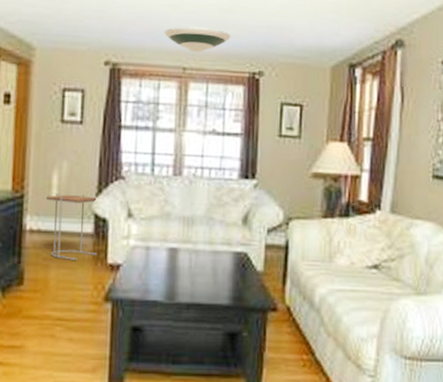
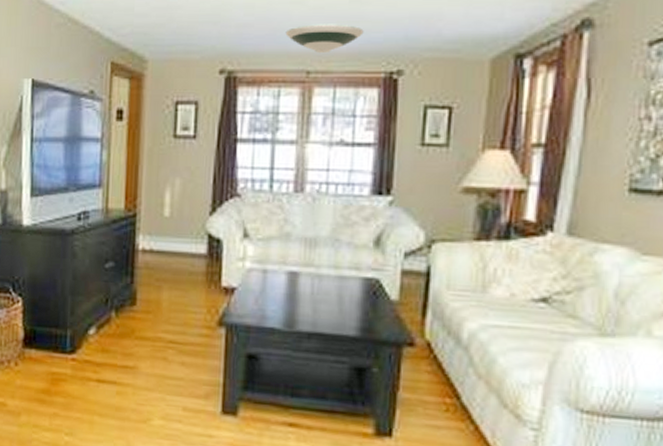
side table: present [45,193,97,260] -> none [158,212,211,282]

